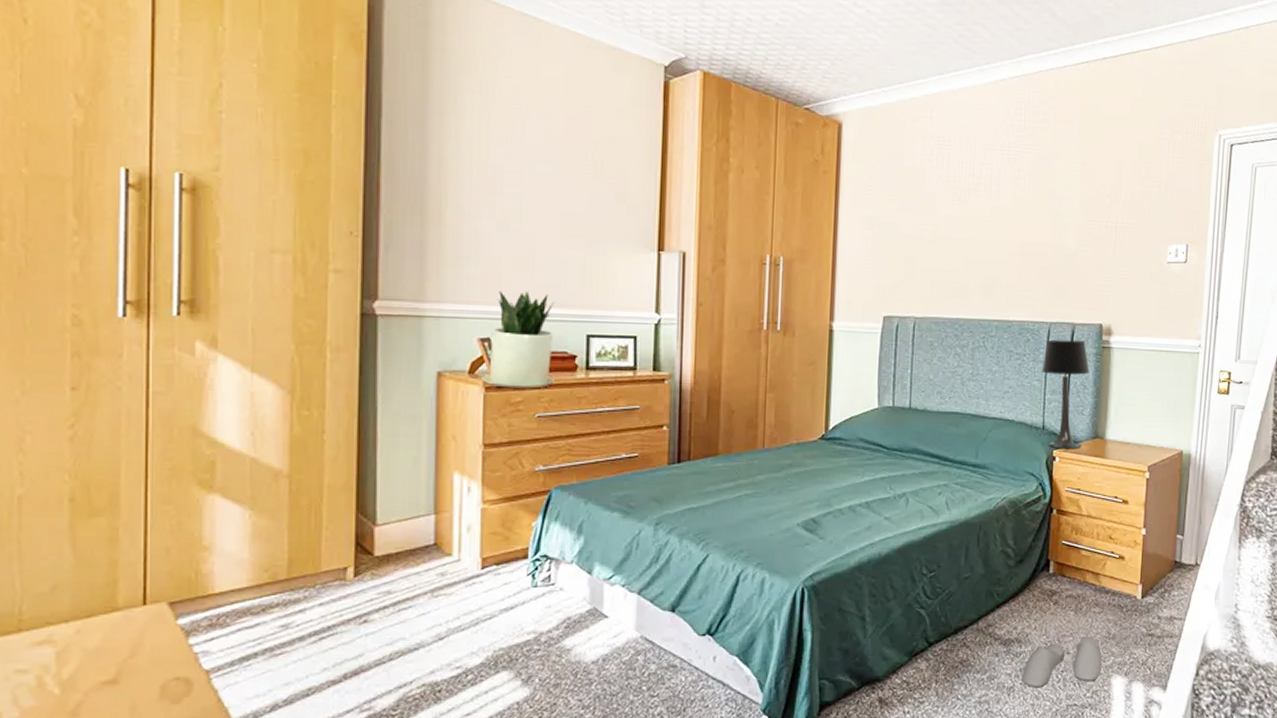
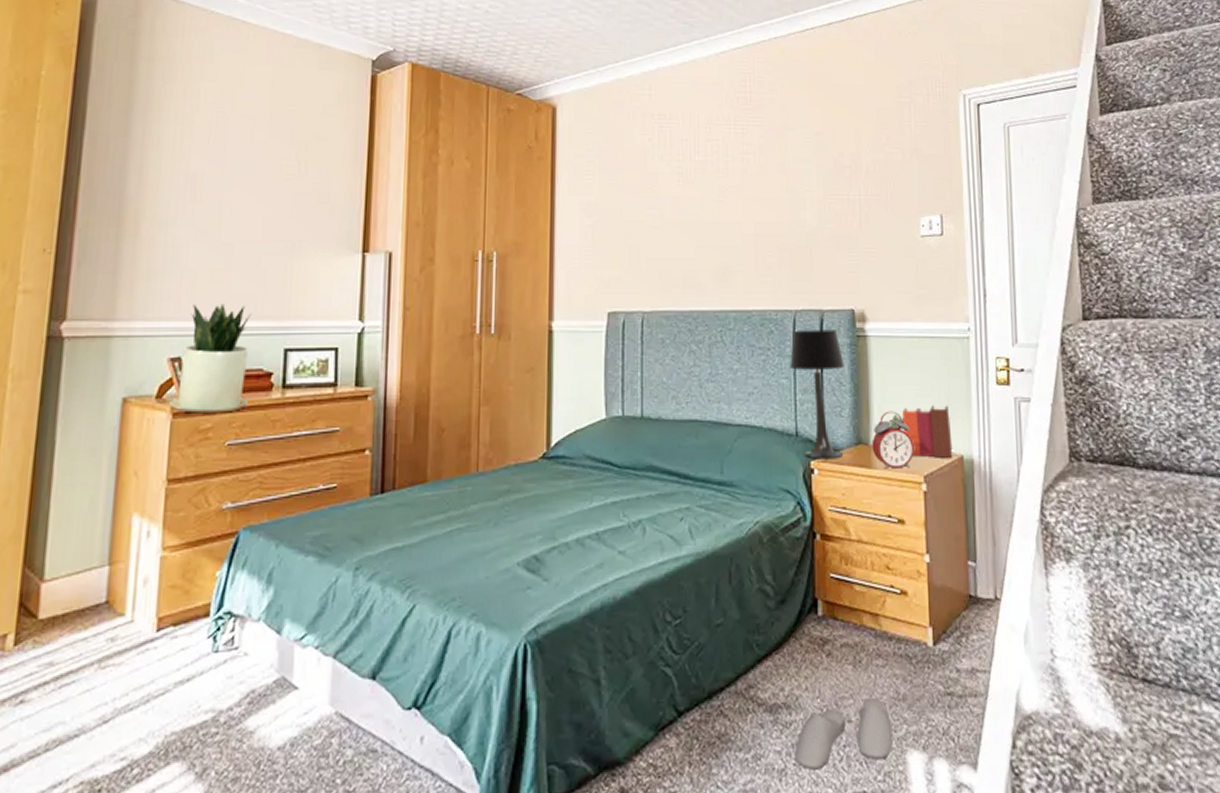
alarm clock: none [1106,411,1142,459] -> present [871,411,914,469]
books: none [1123,408,1176,452] -> present [890,405,953,458]

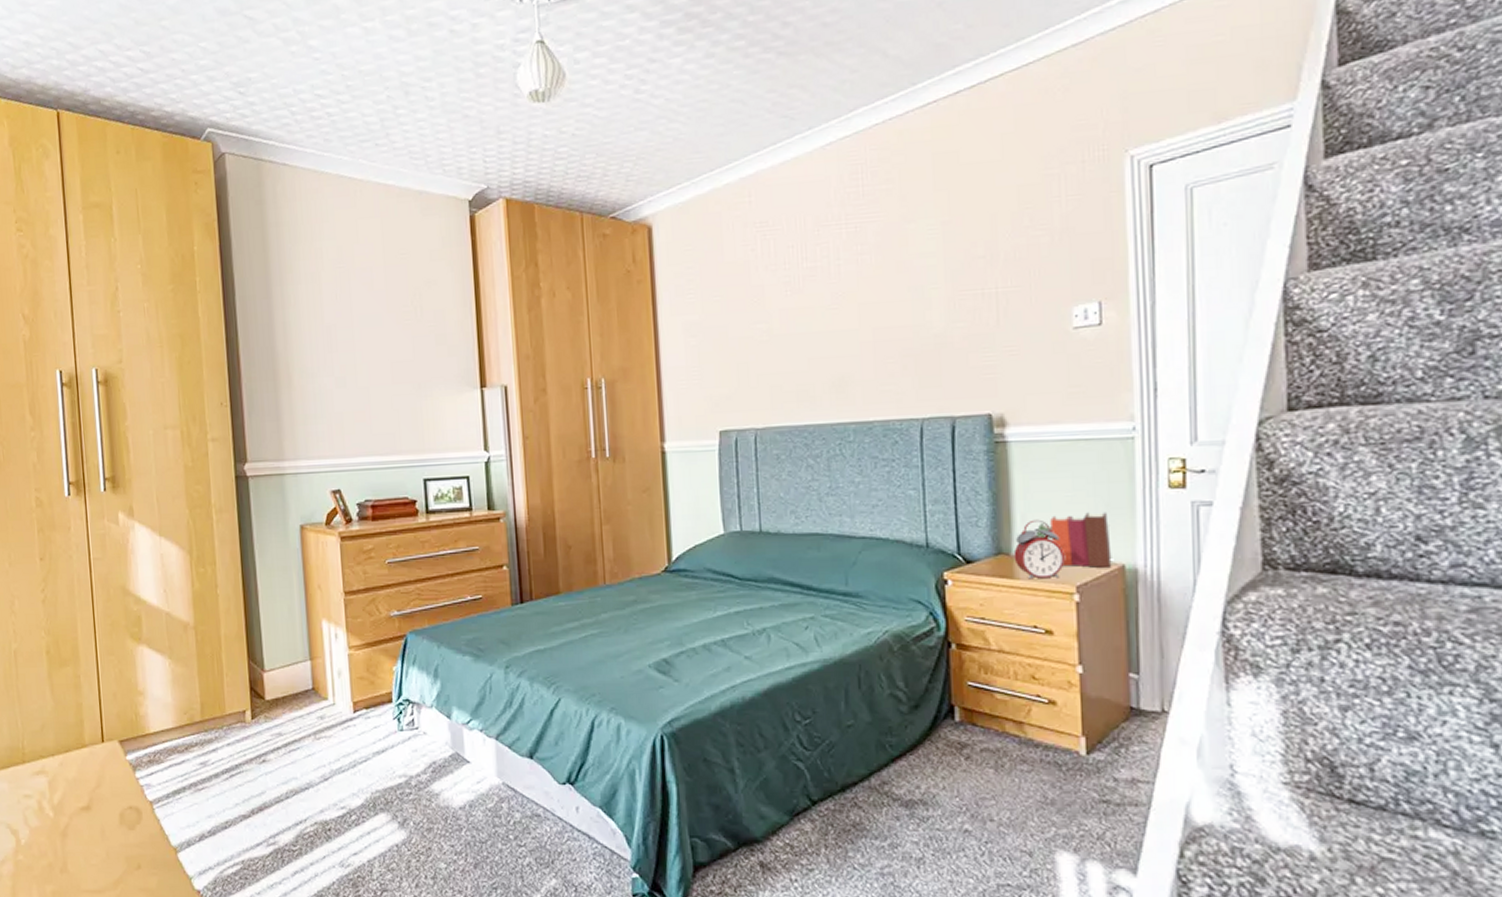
planter: present [170,303,251,414] -> none [337,441,400,537]
table lamp: present [790,329,845,461] -> none [917,436,982,572]
slippers: present [794,697,893,770] -> none [932,799,1040,861]

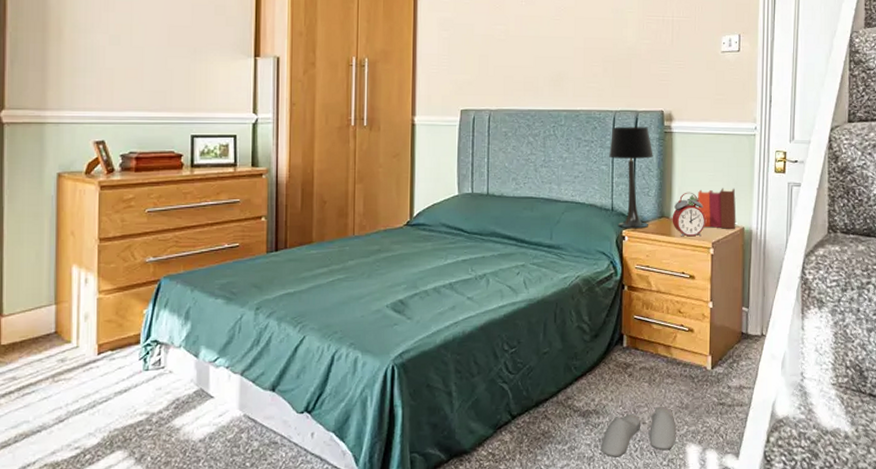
table lamp: none [917,436,982,572] -> present [609,126,653,230]
slippers: none [932,799,1040,861] -> present [600,406,677,458]

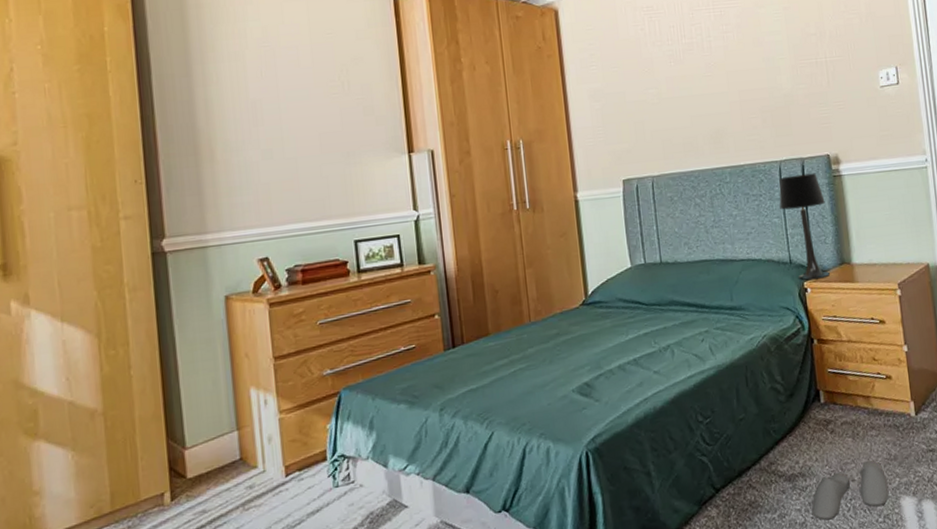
alarm clock: present [672,192,706,237] -> none [853,234,889,282]
books: present [687,188,736,229] -> none [867,224,920,269]

